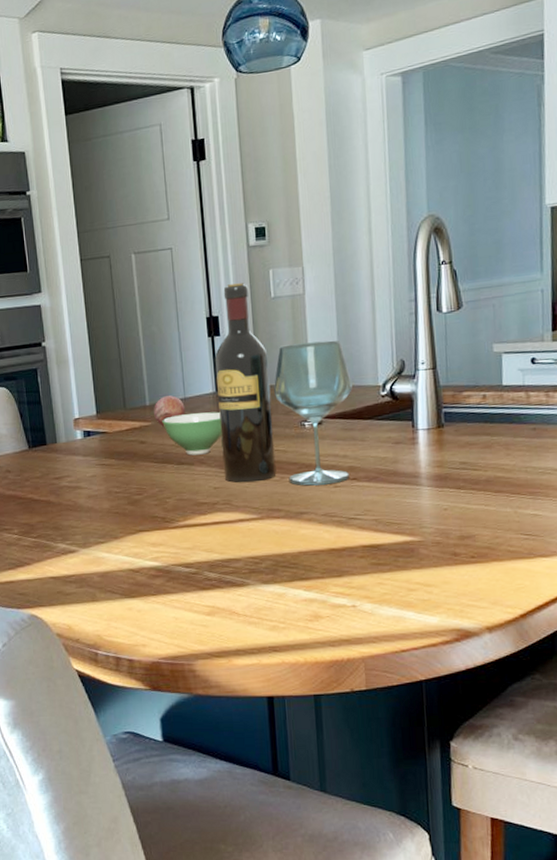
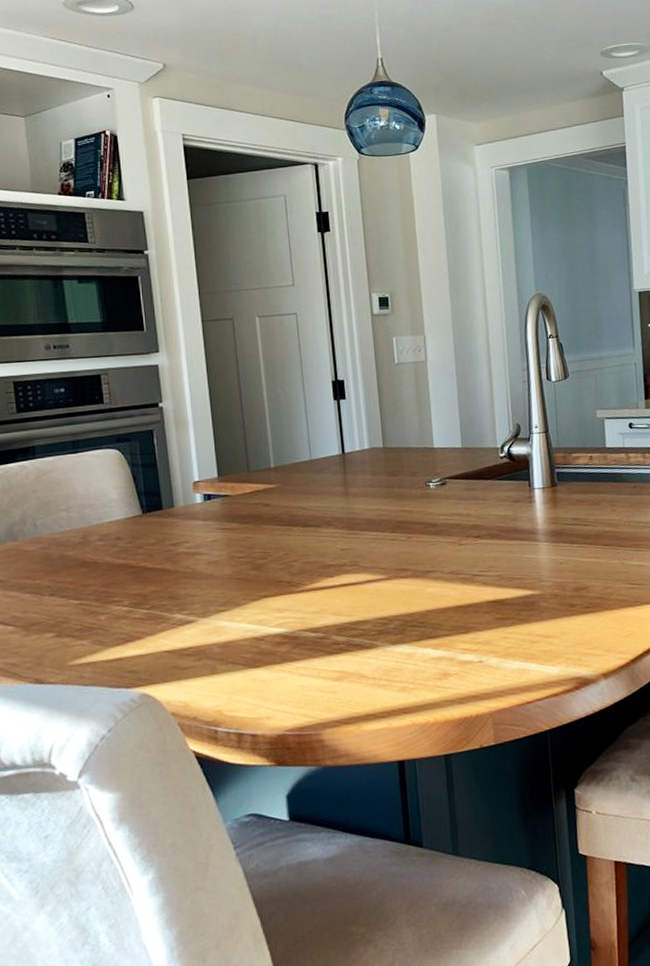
fruit: present [154,395,185,427] -> none [279,457,311,489]
bowl: present [162,411,222,456] -> none [287,473,349,518]
wine bottle: present [214,283,276,483] -> none [340,349,403,544]
wine glass: present [274,340,352,486] -> none [399,405,473,545]

